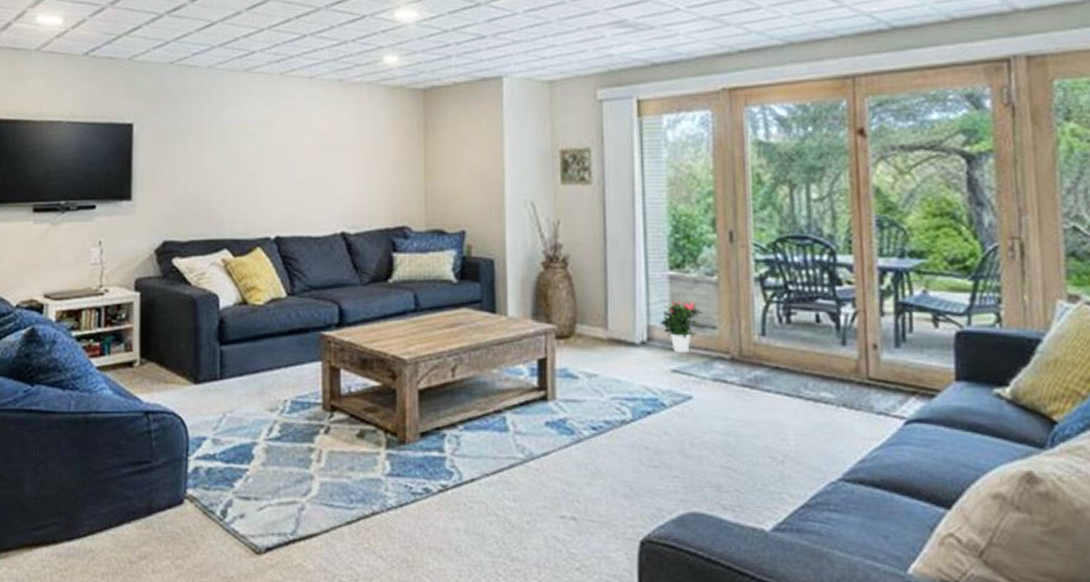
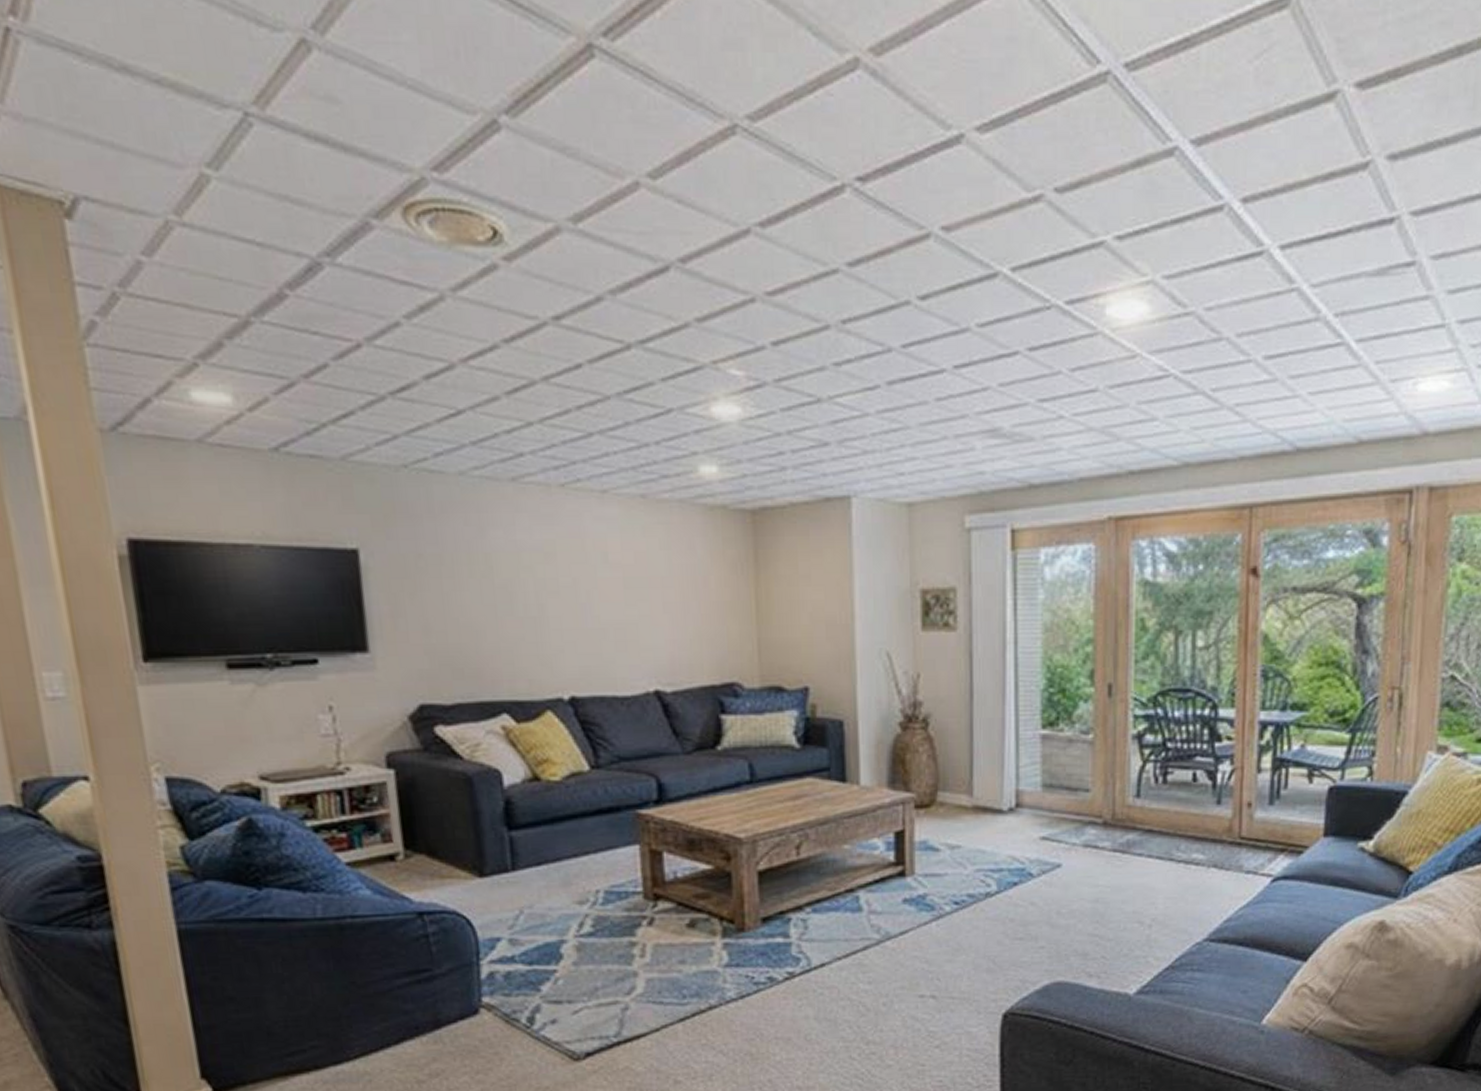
potted flower: present [660,300,703,353] -> none [1030,762,1076,819]

